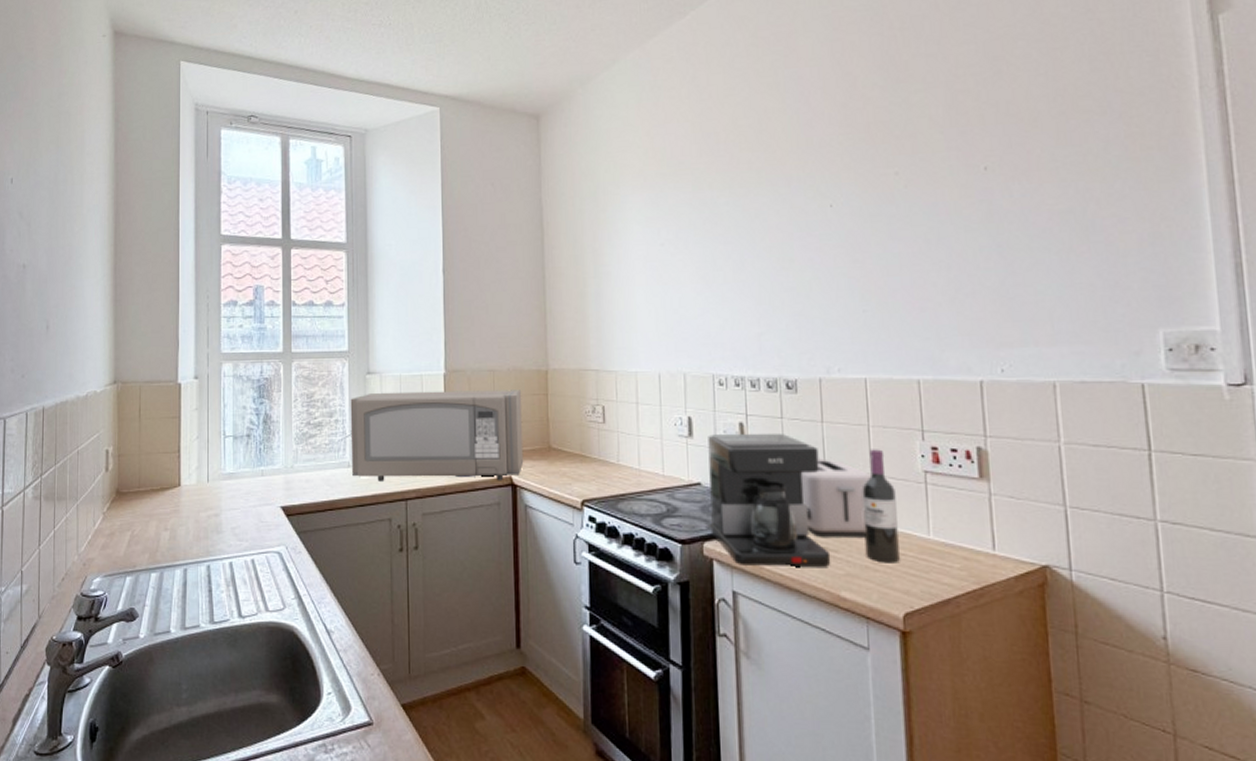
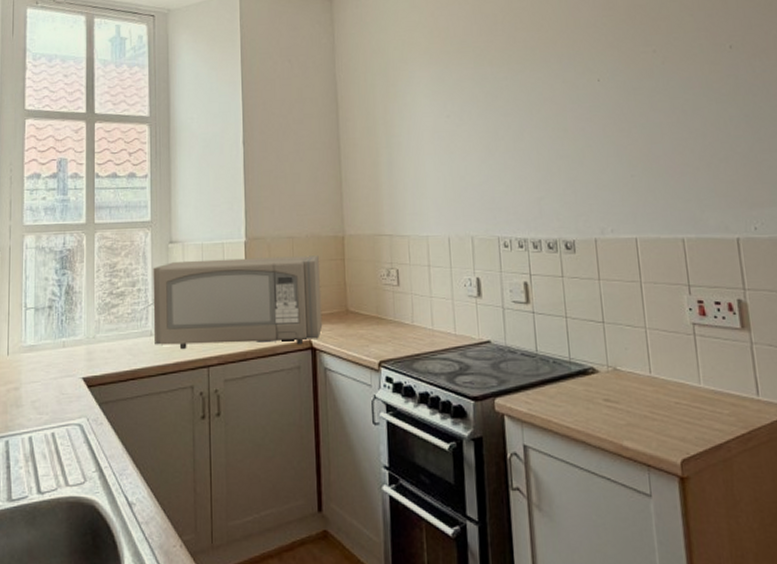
coffee maker: present [708,433,831,567] -> none [495,291,613,420]
toaster: present [802,457,871,537] -> none [583,312,645,389]
wine bottle: present [862,449,900,563] -> none [637,304,675,412]

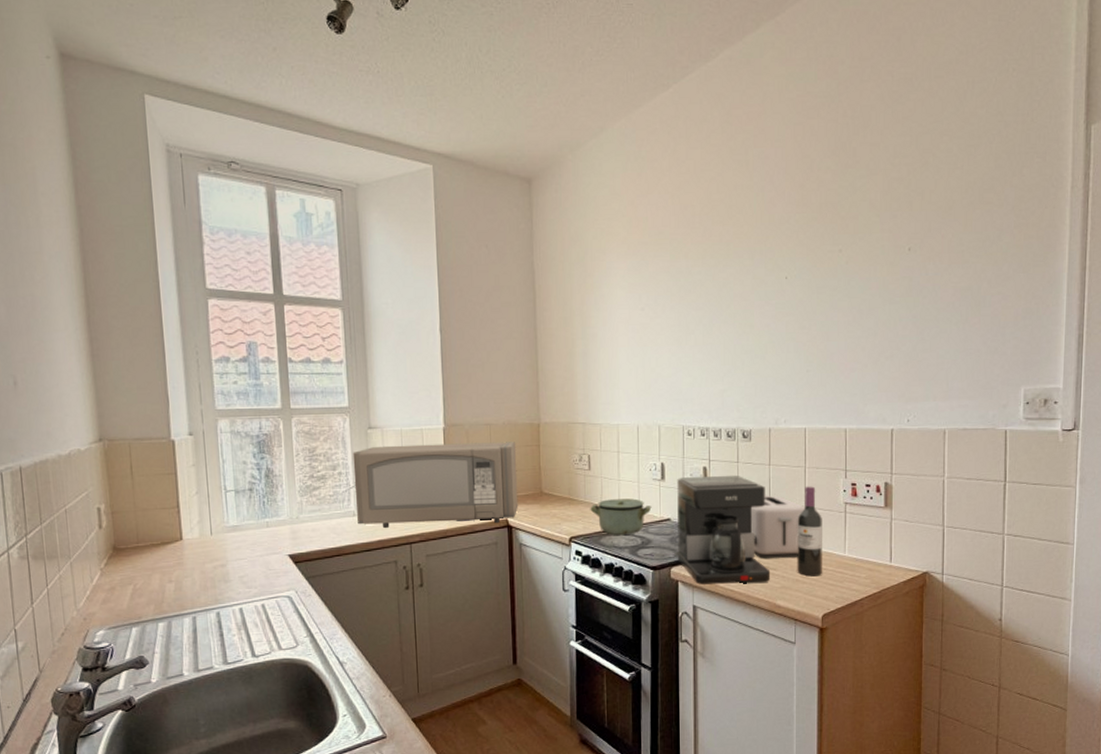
cooking pot: none [400,318,469,359] -> present [590,498,652,535]
coffee maker: none [495,291,613,420] -> present [677,475,771,585]
toaster: none [583,312,645,389] -> present [751,494,805,558]
wine bottle: none [637,304,675,412] -> present [797,486,822,577]

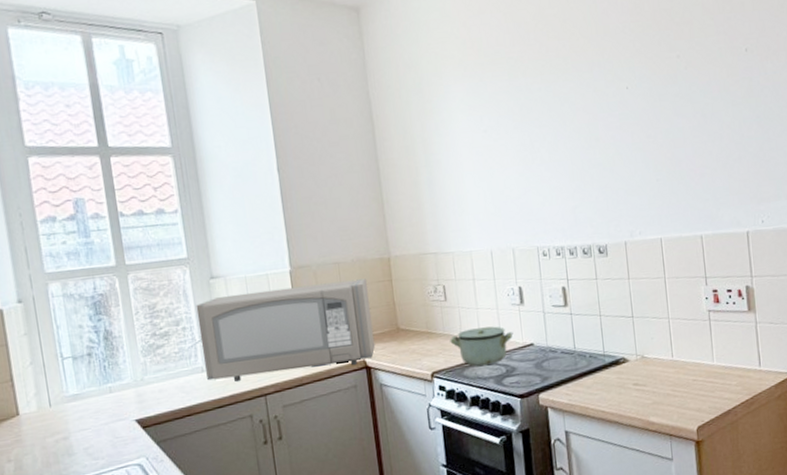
coffee maker: present [677,475,771,585] -> none [536,292,641,409]
toaster: present [751,494,805,558] -> none [615,308,669,375]
wine bottle: present [797,486,822,577] -> none [662,296,693,390]

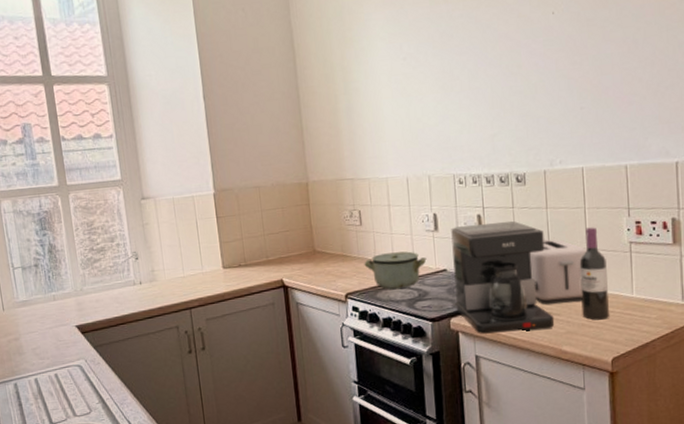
microwave: present [195,278,376,381] -> none [128,202,293,295]
coffee maker: none [536,292,641,409] -> present [451,220,555,334]
toaster: none [615,308,669,375] -> present [530,237,587,304]
wine bottle: none [662,296,693,390] -> present [579,227,609,320]

